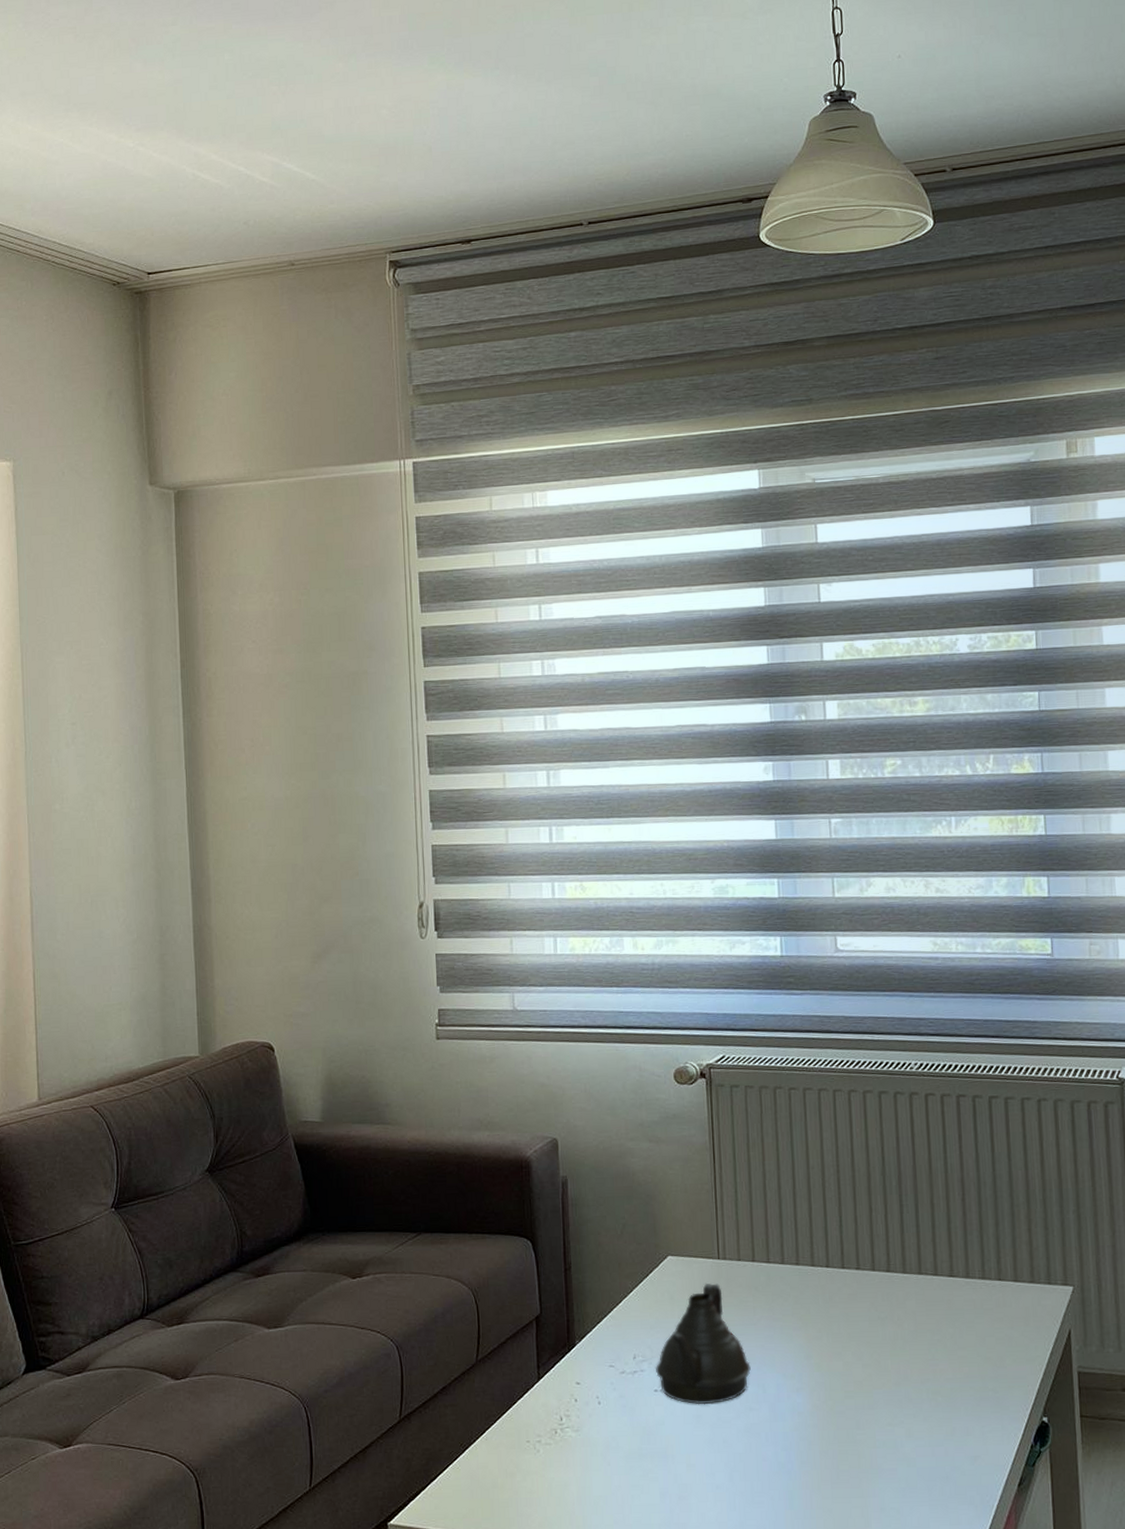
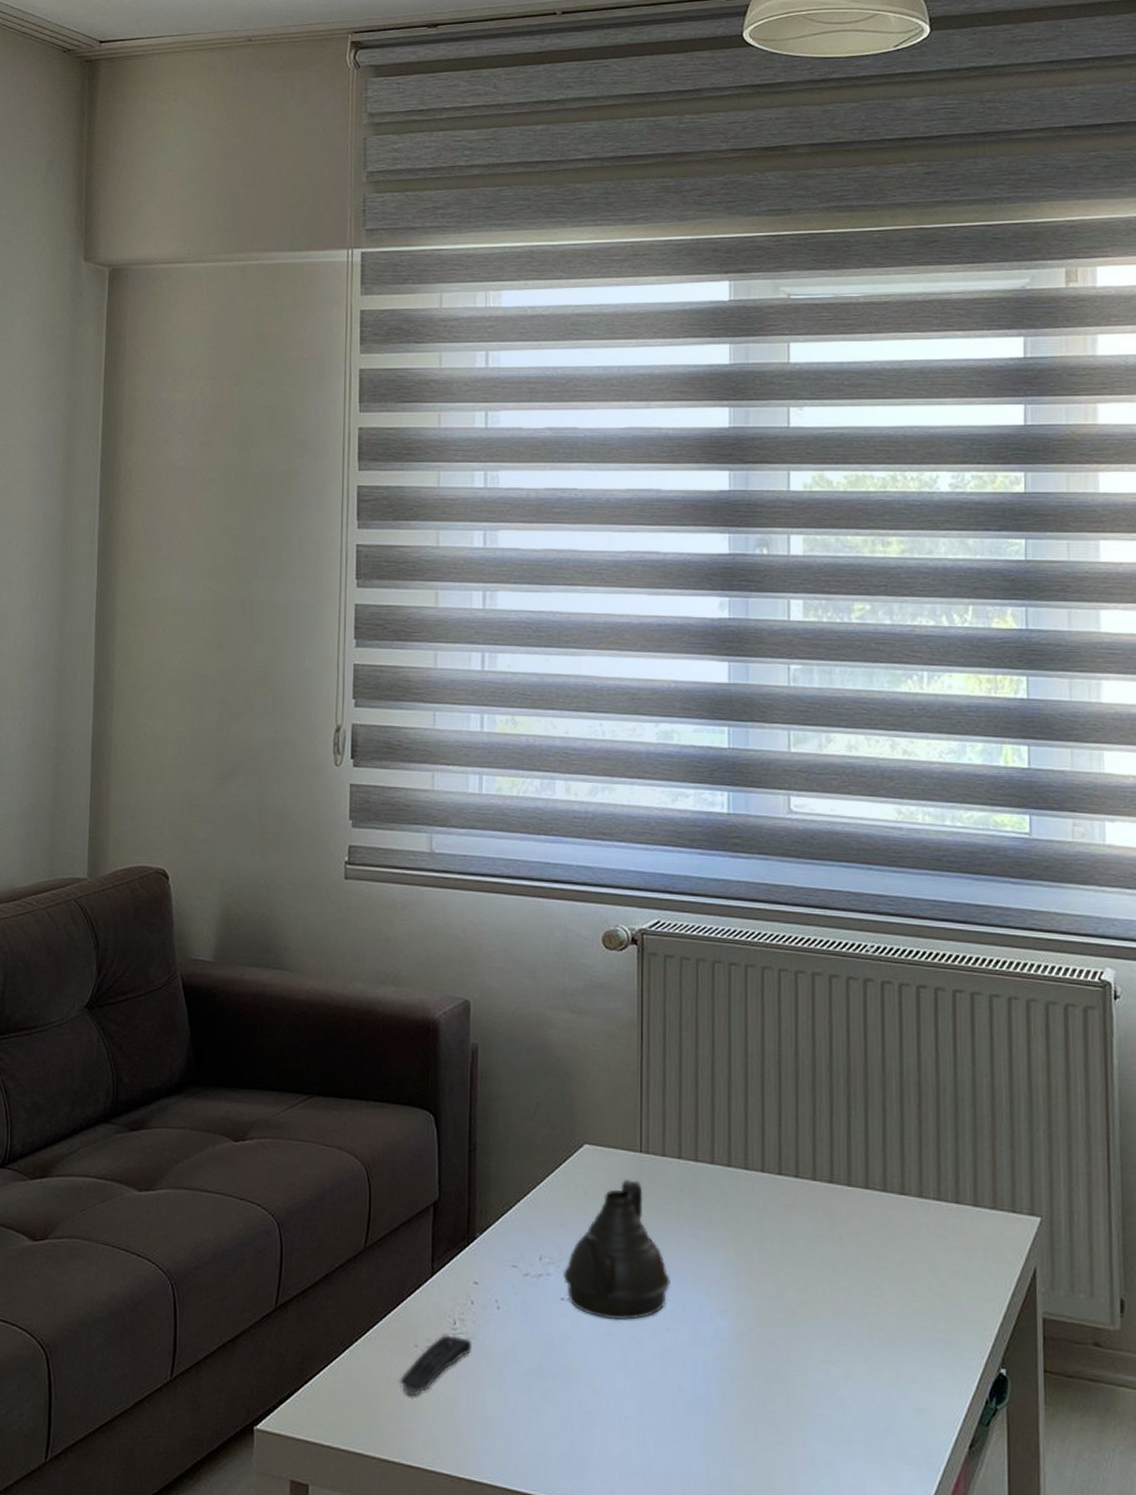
remote control: none [515,1430,578,1484] -> present [400,1335,472,1396]

